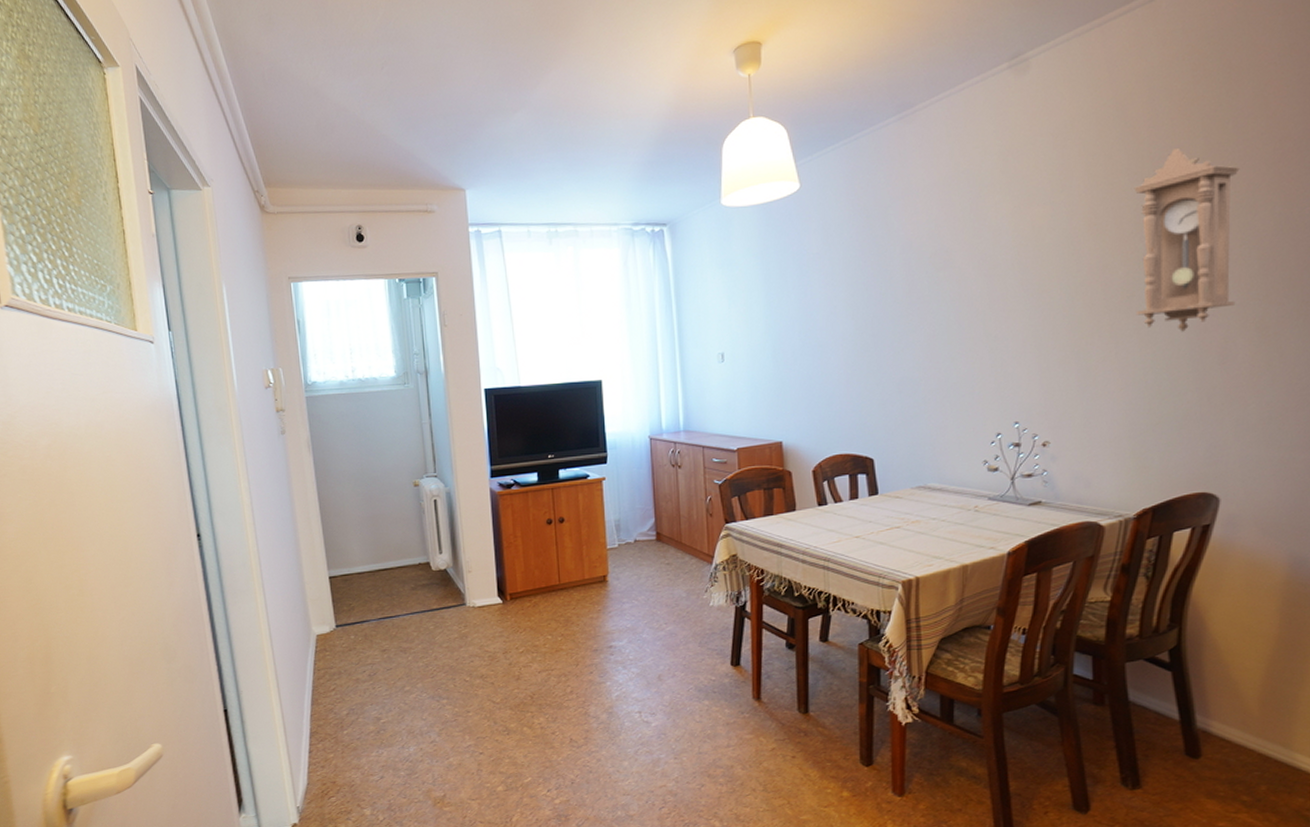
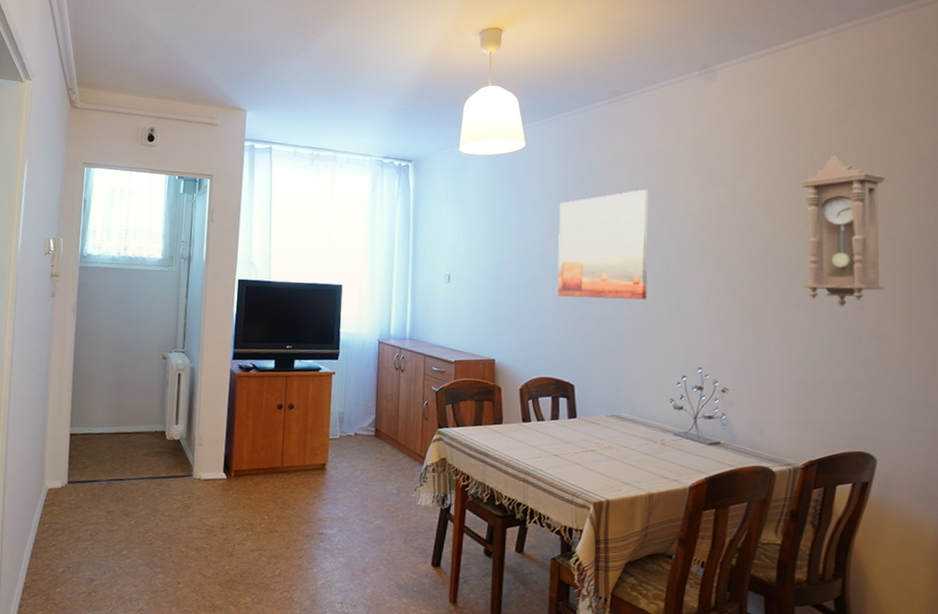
wall art: none [845,221,953,361] -> present [557,189,649,300]

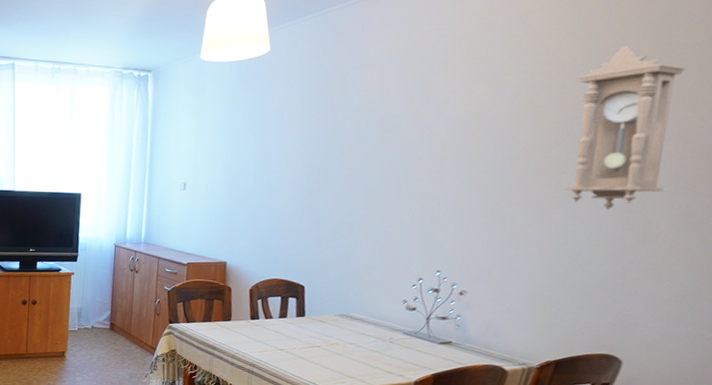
wall art: present [557,189,649,300] -> none [294,91,401,205]

